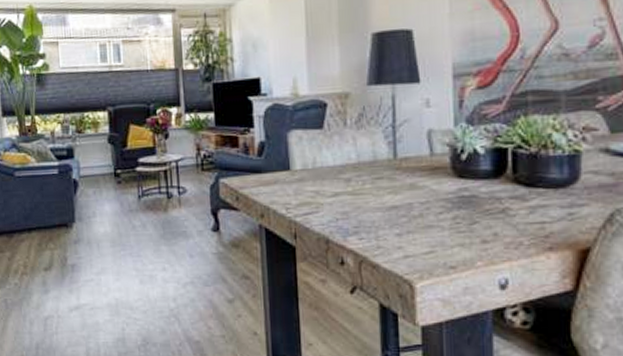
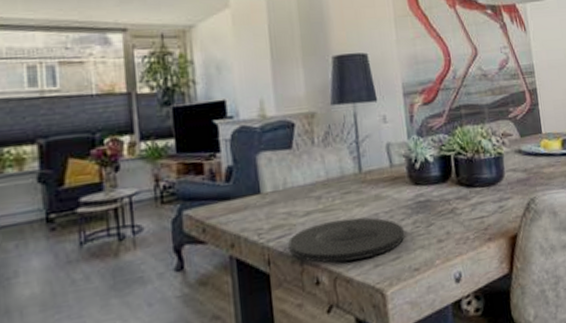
plate: none [315,205,442,247] -> present [288,217,405,263]

